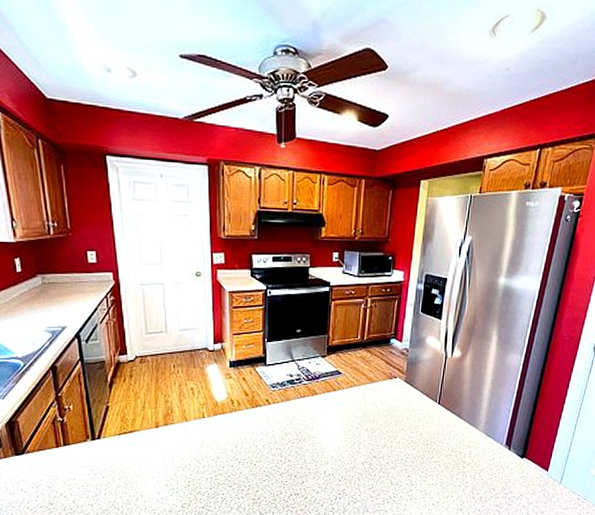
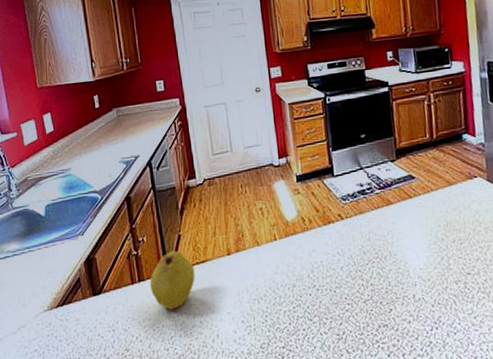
fruit: none [75,420,122,472] -> present [149,251,195,310]

